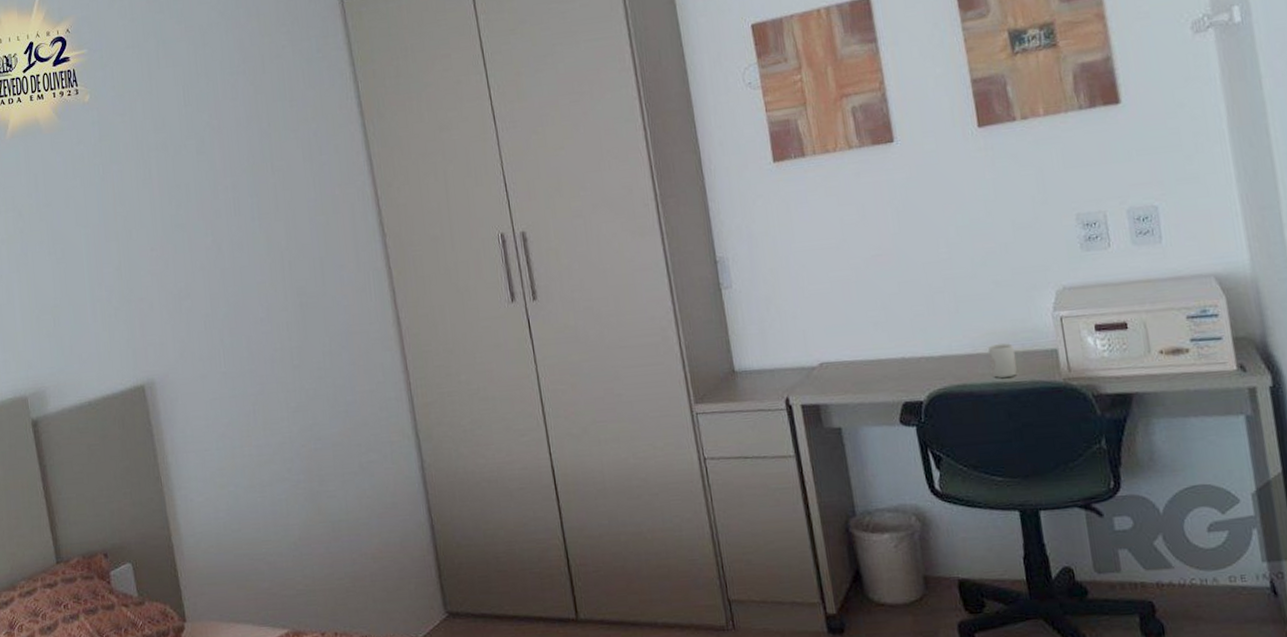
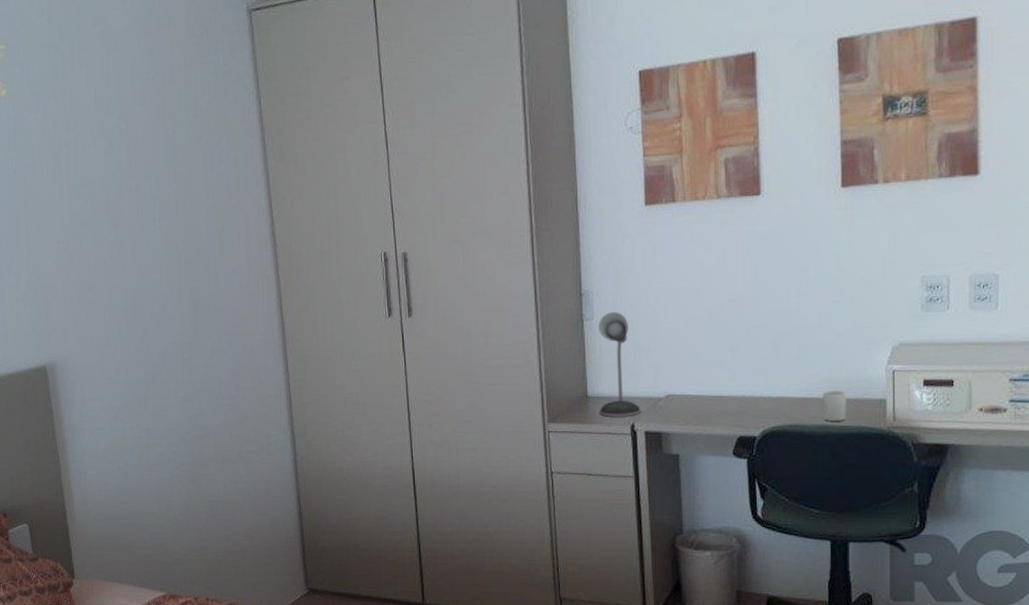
desk lamp: none [737,277,794,393] -> present [598,311,641,417]

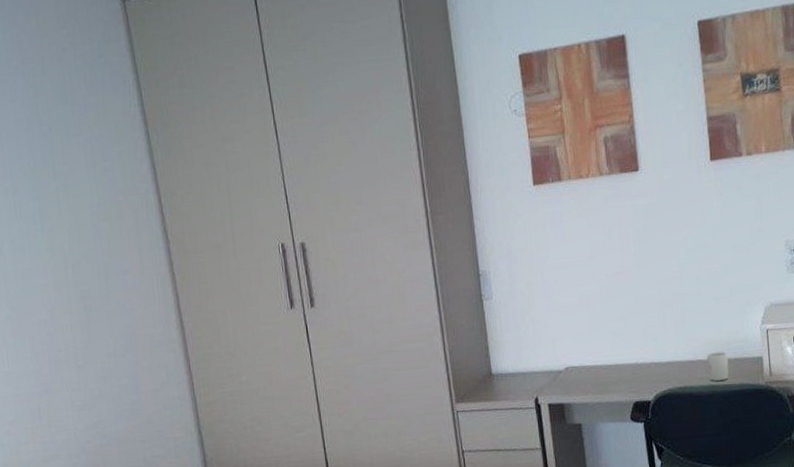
desk lamp: present [598,311,641,417] -> none [497,289,543,393]

